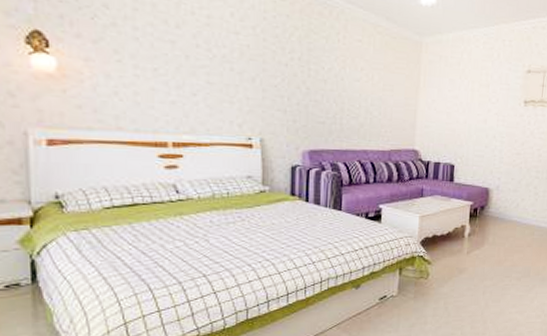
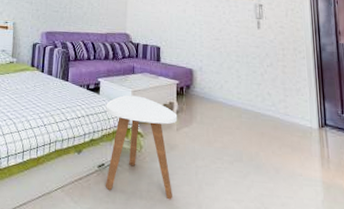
side table: none [387,221,469,321] -> present [105,95,178,200]

